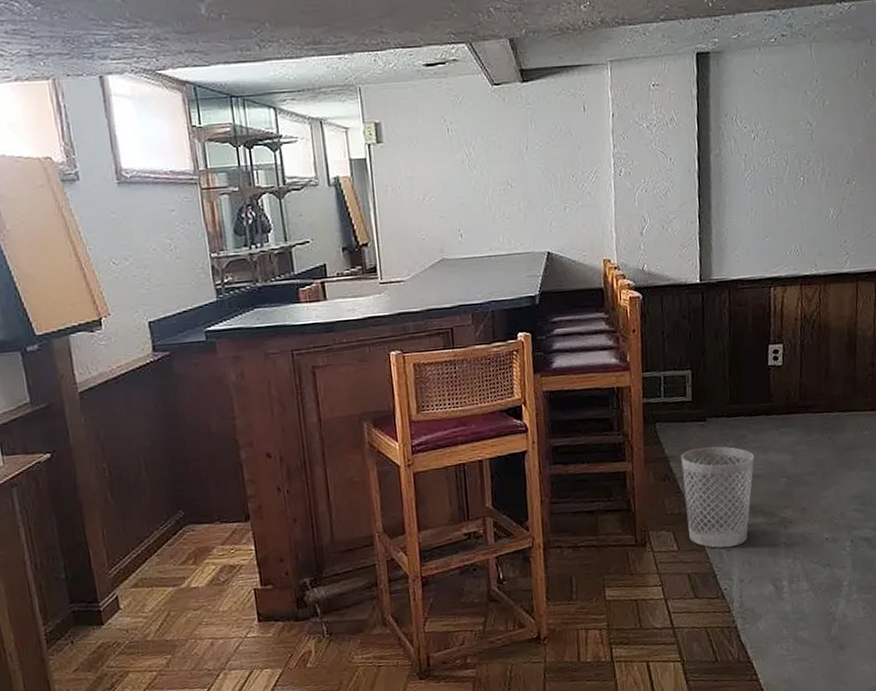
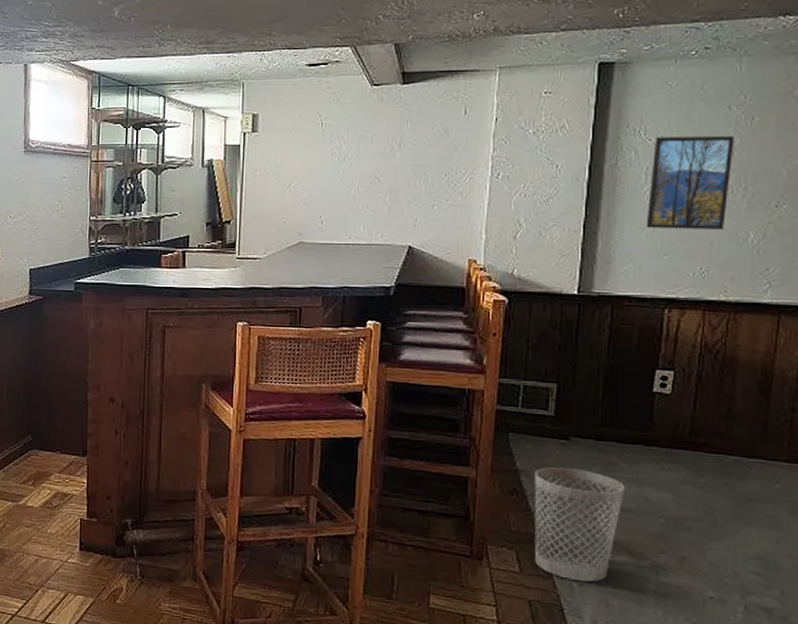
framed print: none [749,120,812,213] -> present [646,136,735,229]

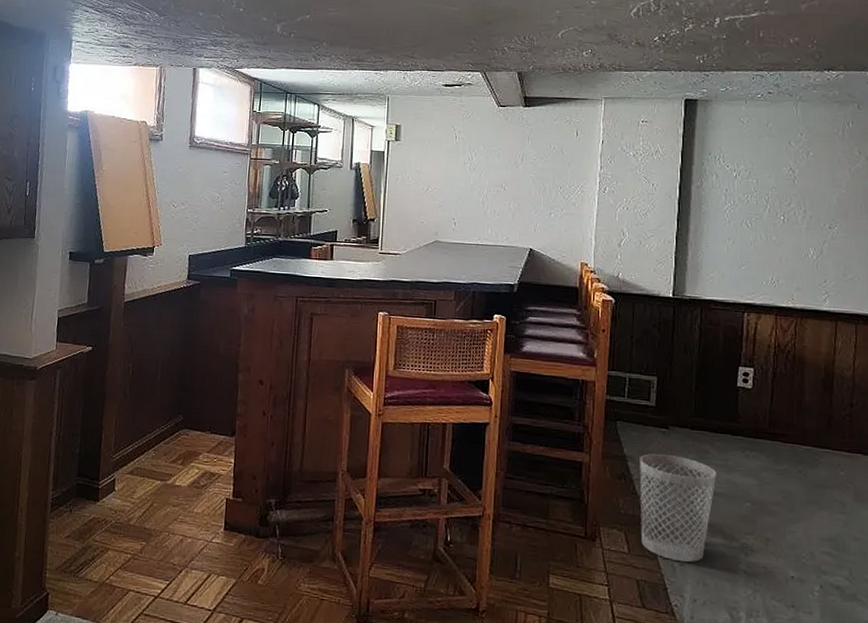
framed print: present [646,136,735,229] -> none [727,164,795,246]

